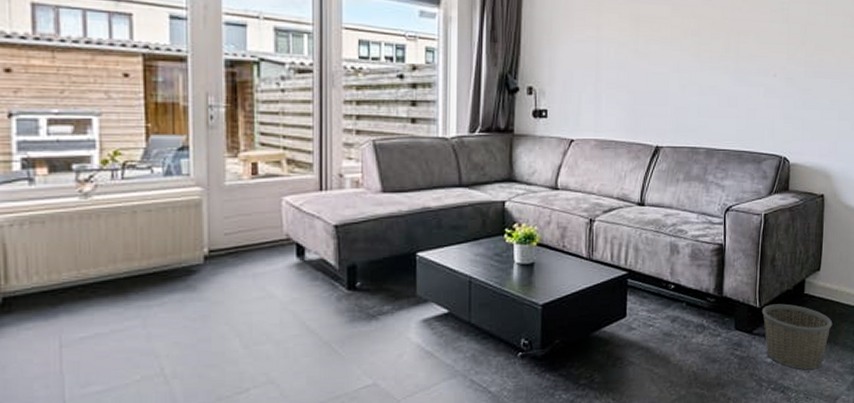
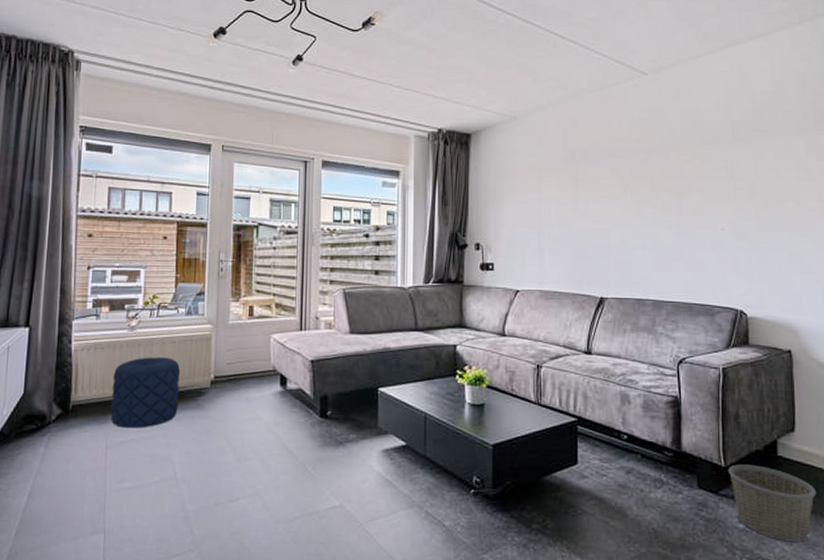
pouf: none [62,230,162,321] -> present [111,357,181,428]

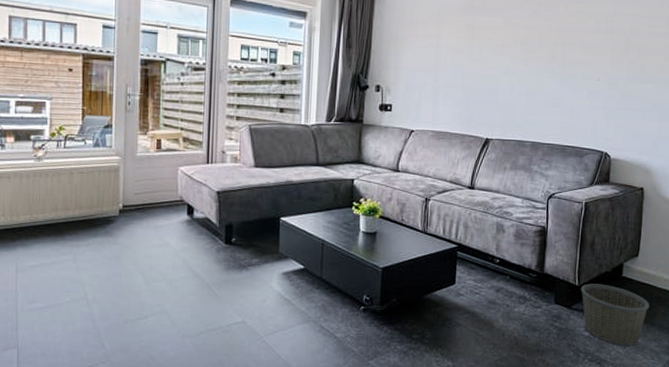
pouf: present [111,357,181,428] -> none [20,186,90,253]

